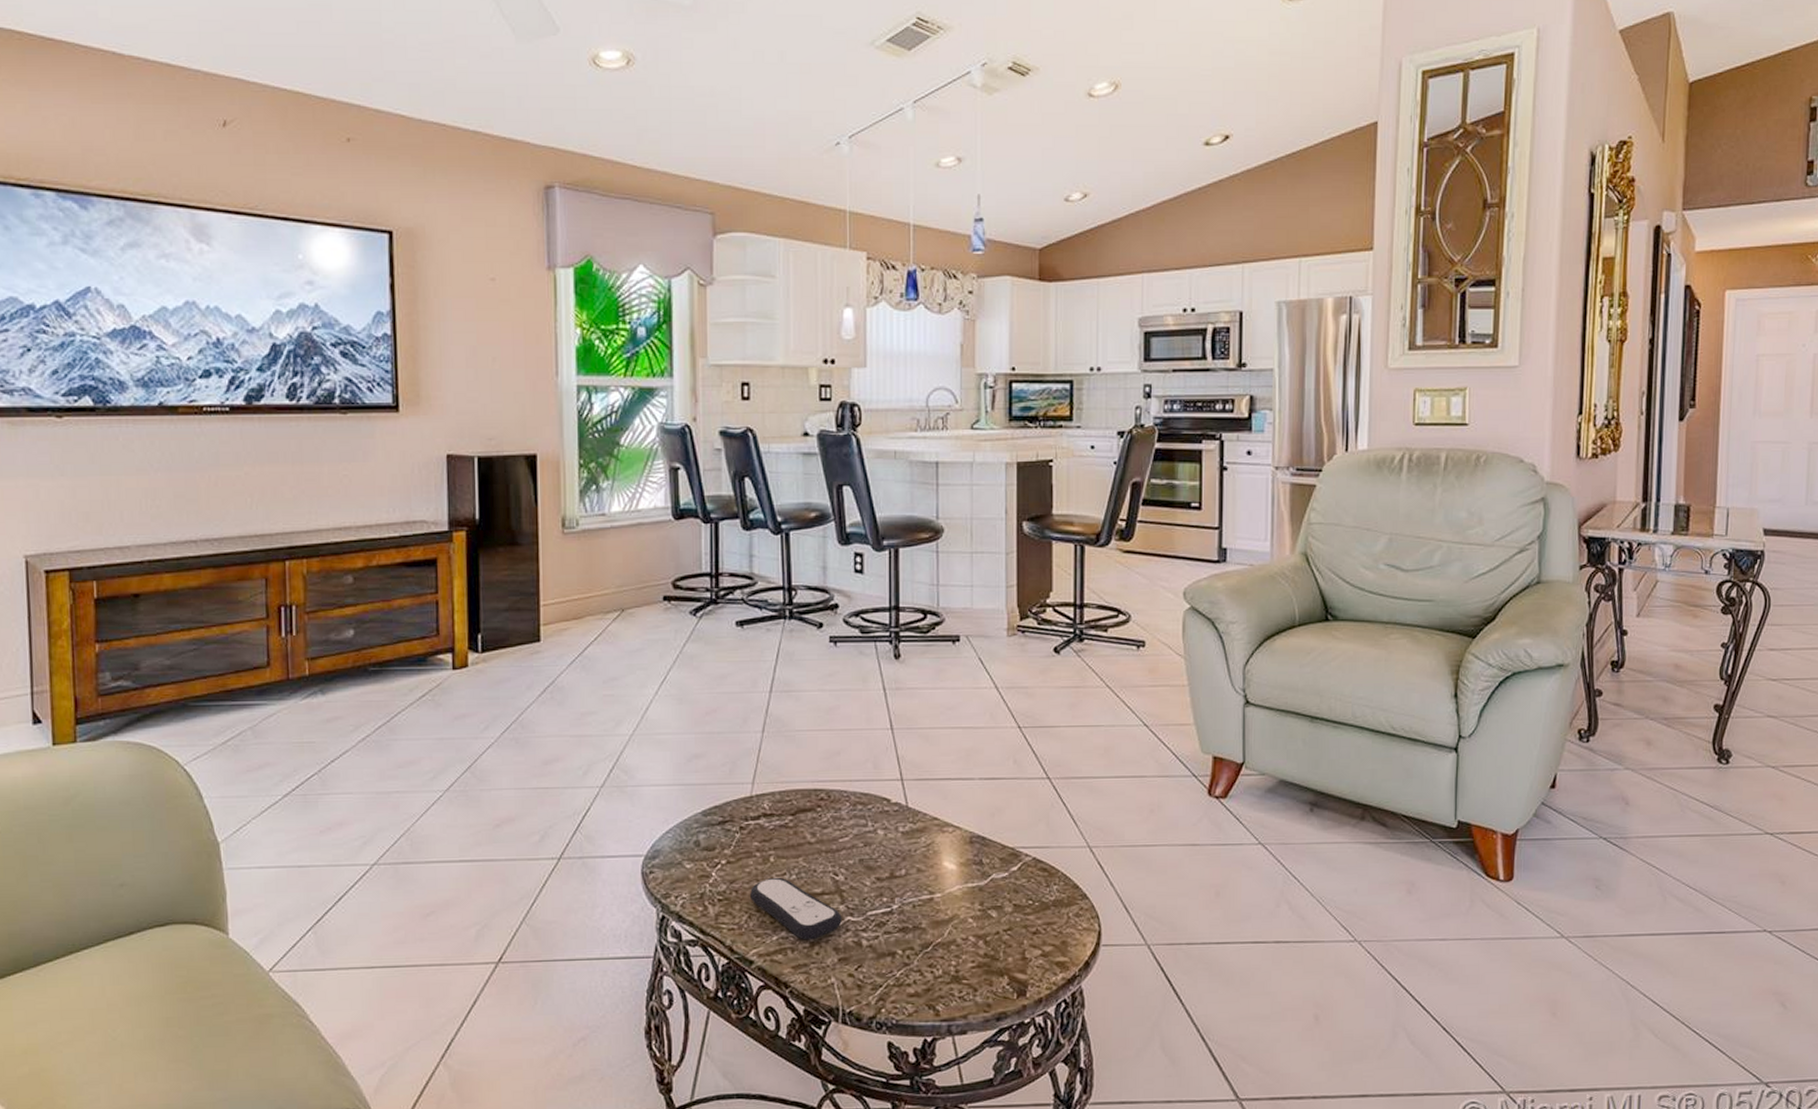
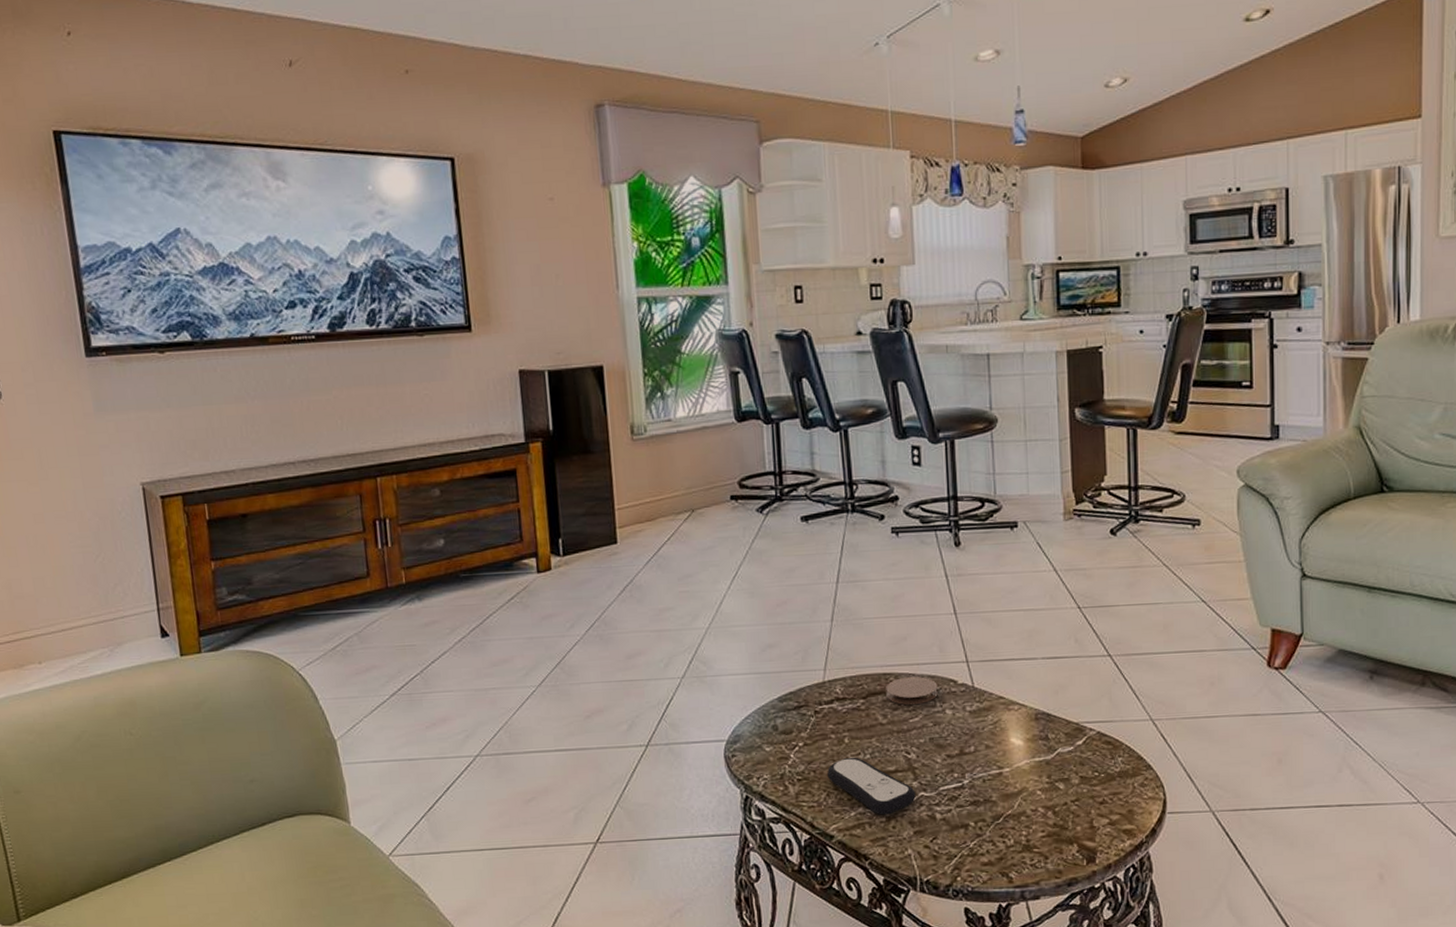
coaster: none [816,794,870,824] -> present [886,677,938,705]

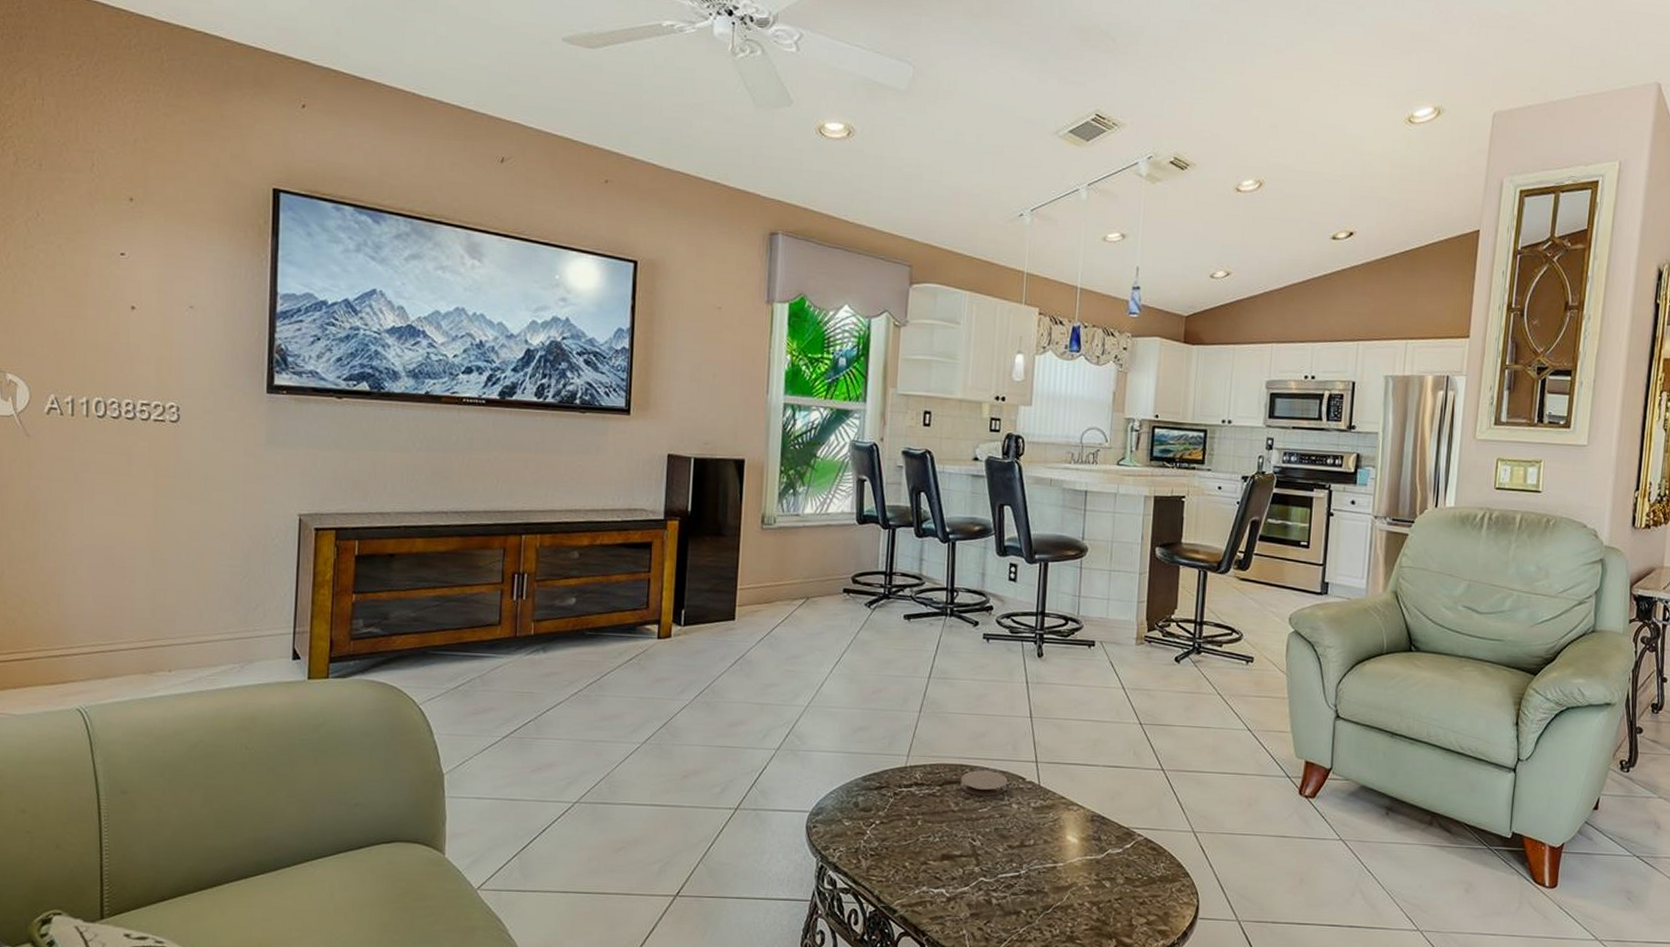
remote control: present [827,757,916,815] -> none [898,838,976,896]

